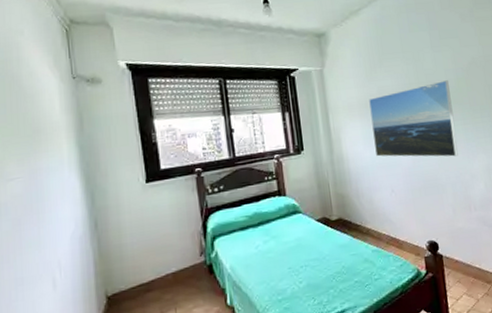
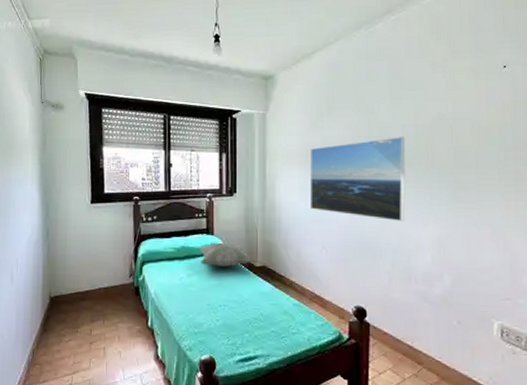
decorative pillow: none [272,201,329,228] -> present [198,242,254,267]

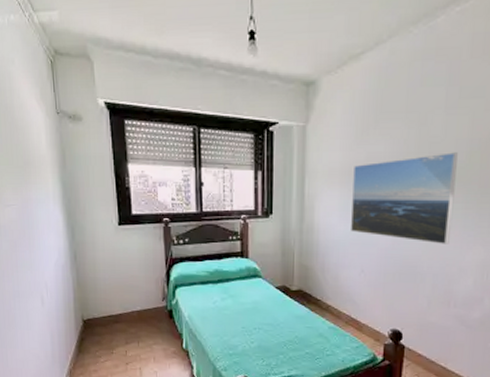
decorative pillow: present [198,242,254,267] -> none [233,266,289,291]

